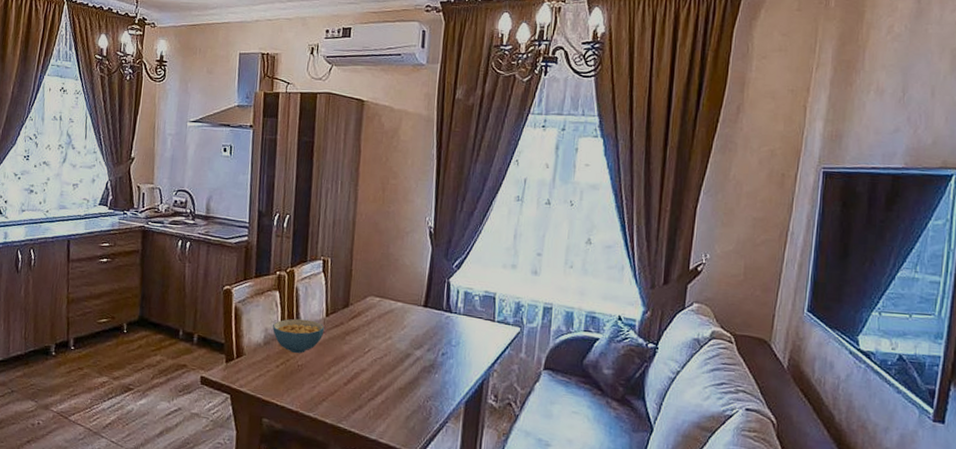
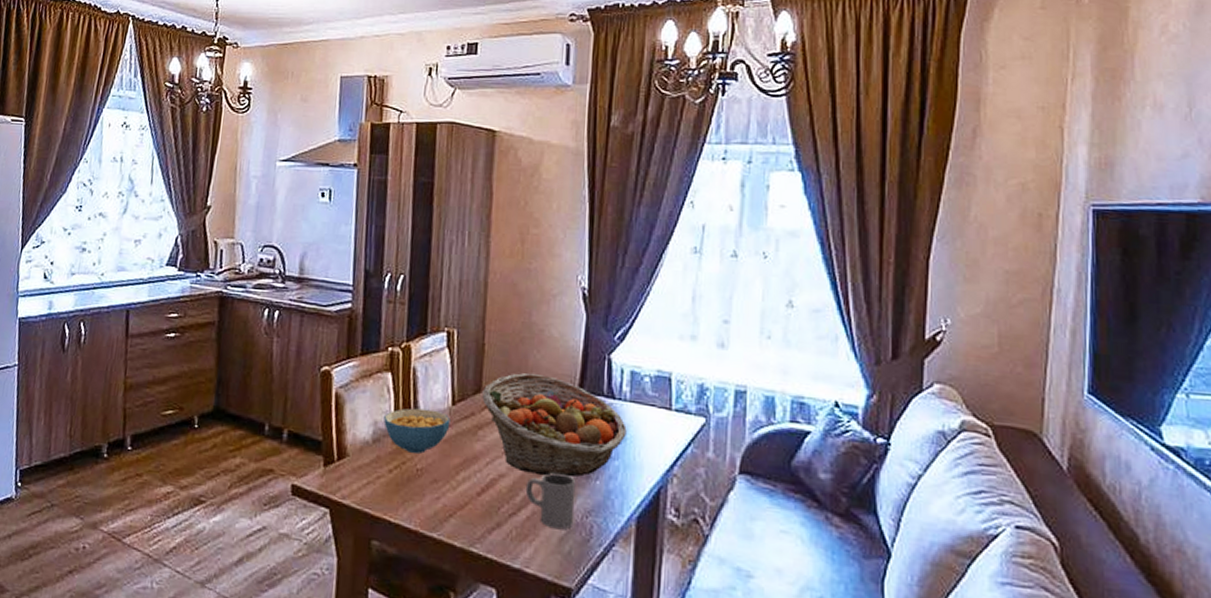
fruit basket: none [349,292,460,372] -> present [482,373,627,478]
mug: none [381,368,420,411] -> present [525,472,576,530]

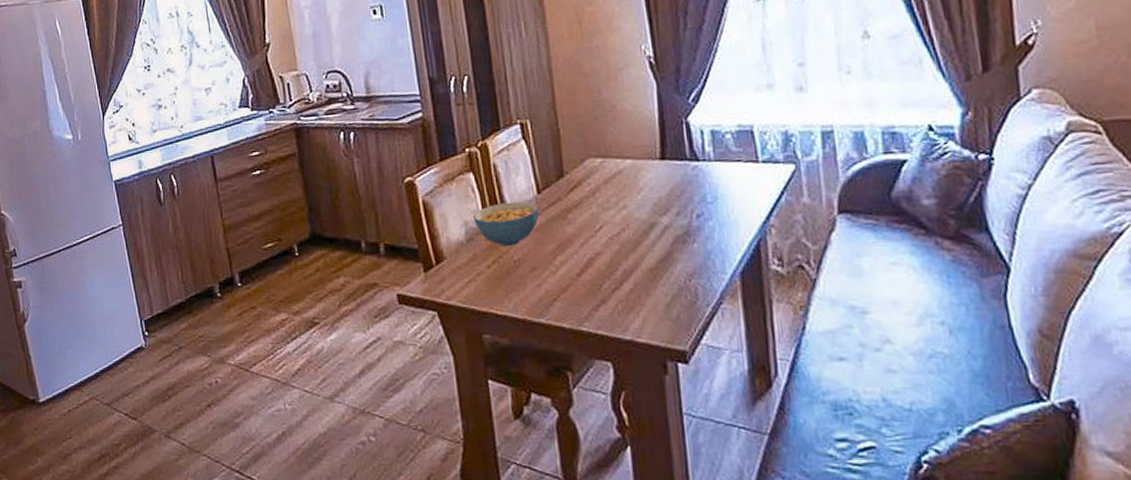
fruit basket: present [482,373,627,478] -> none [565,149,717,248]
mug: present [525,472,576,530] -> none [624,242,678,297]

